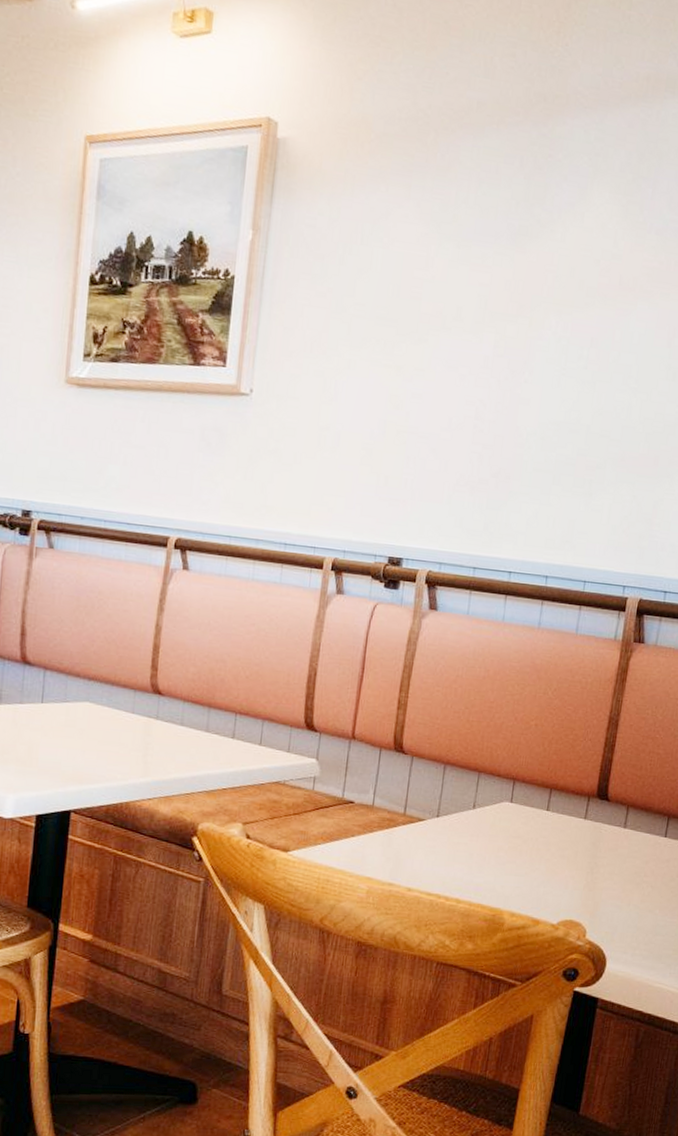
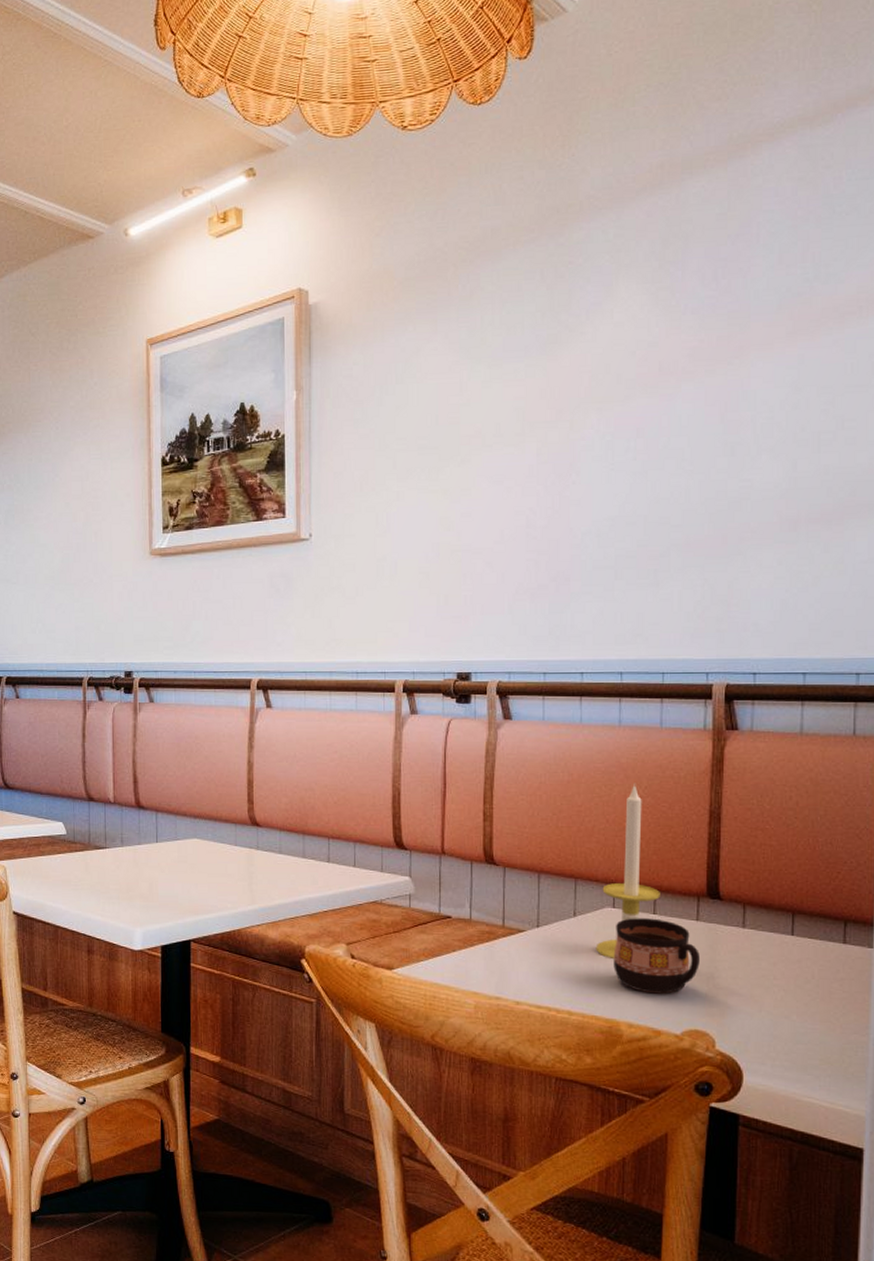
candle: none [489,684,556,852] -> present [596,783,660,960]
cup: none [504,813,583,886] -> present [613,918,700,994]

